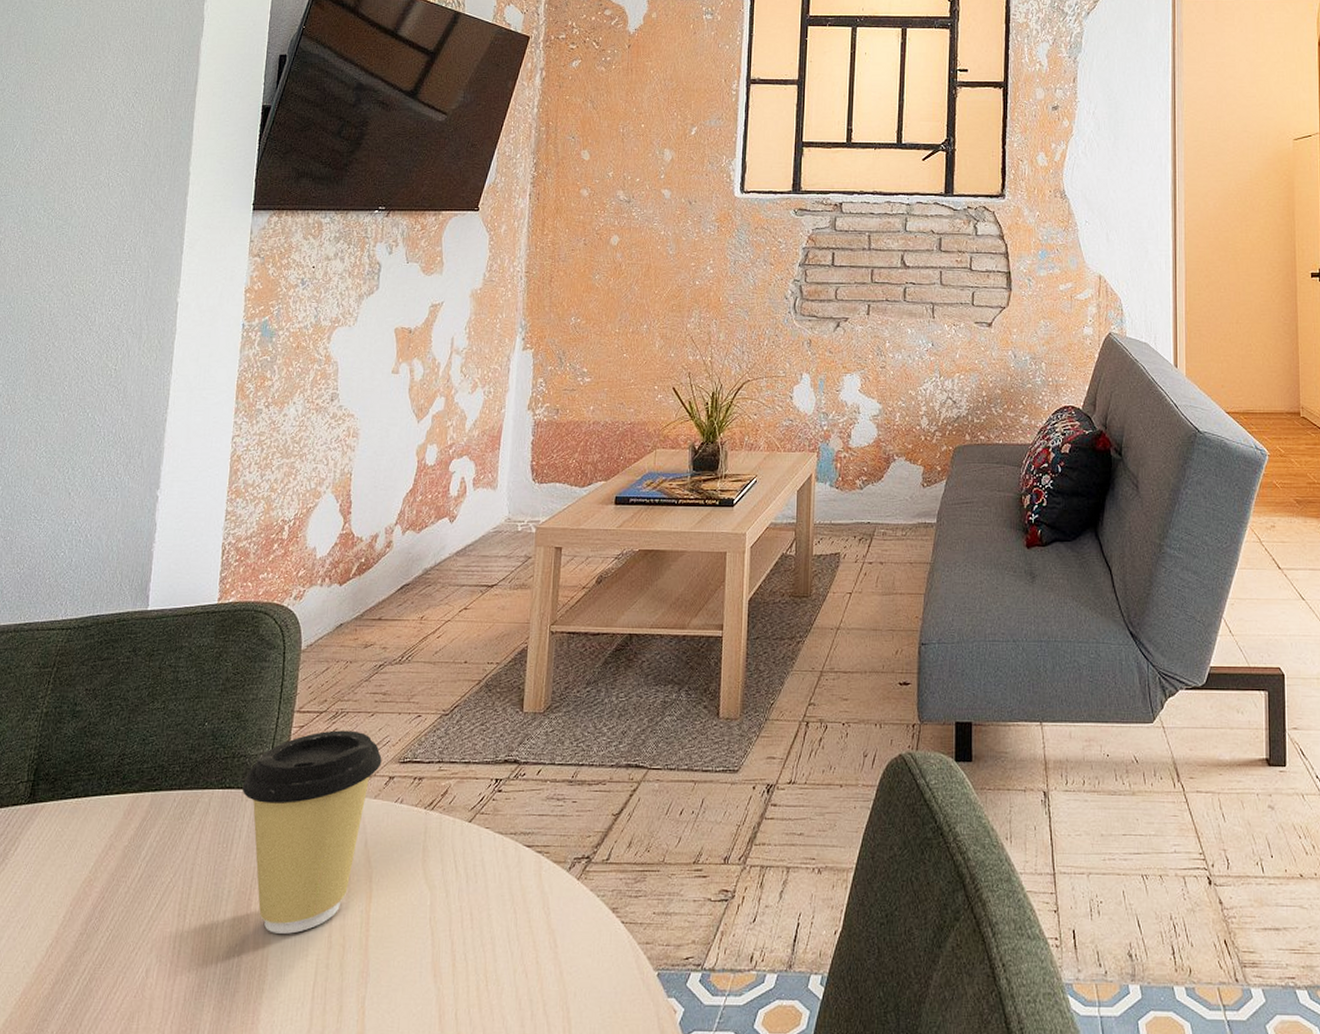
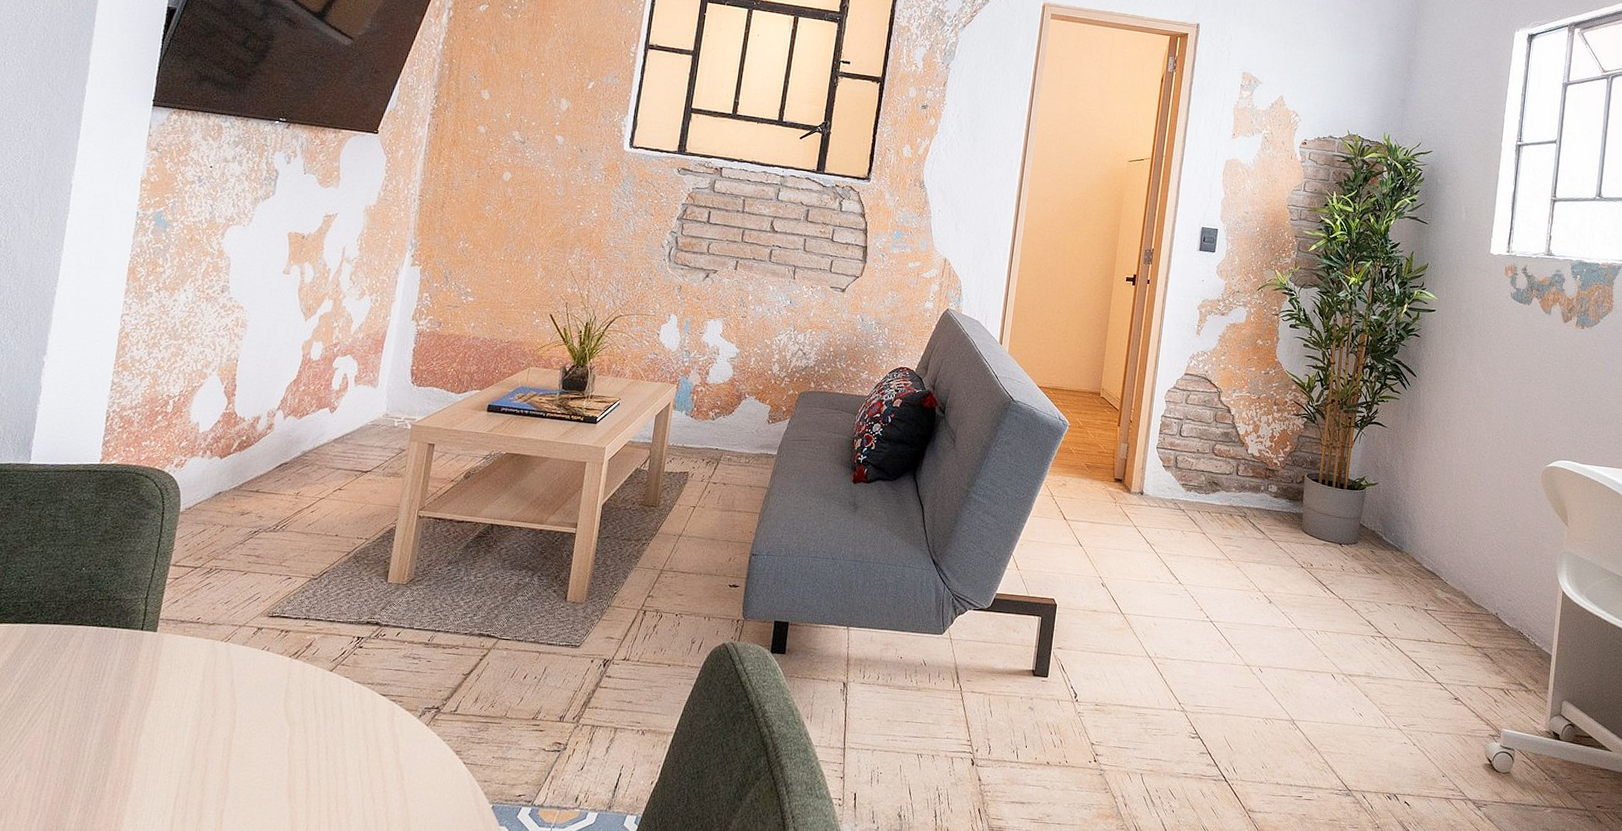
coffee cup: present [242,730,382,934] -> none [115,584,252,754]

